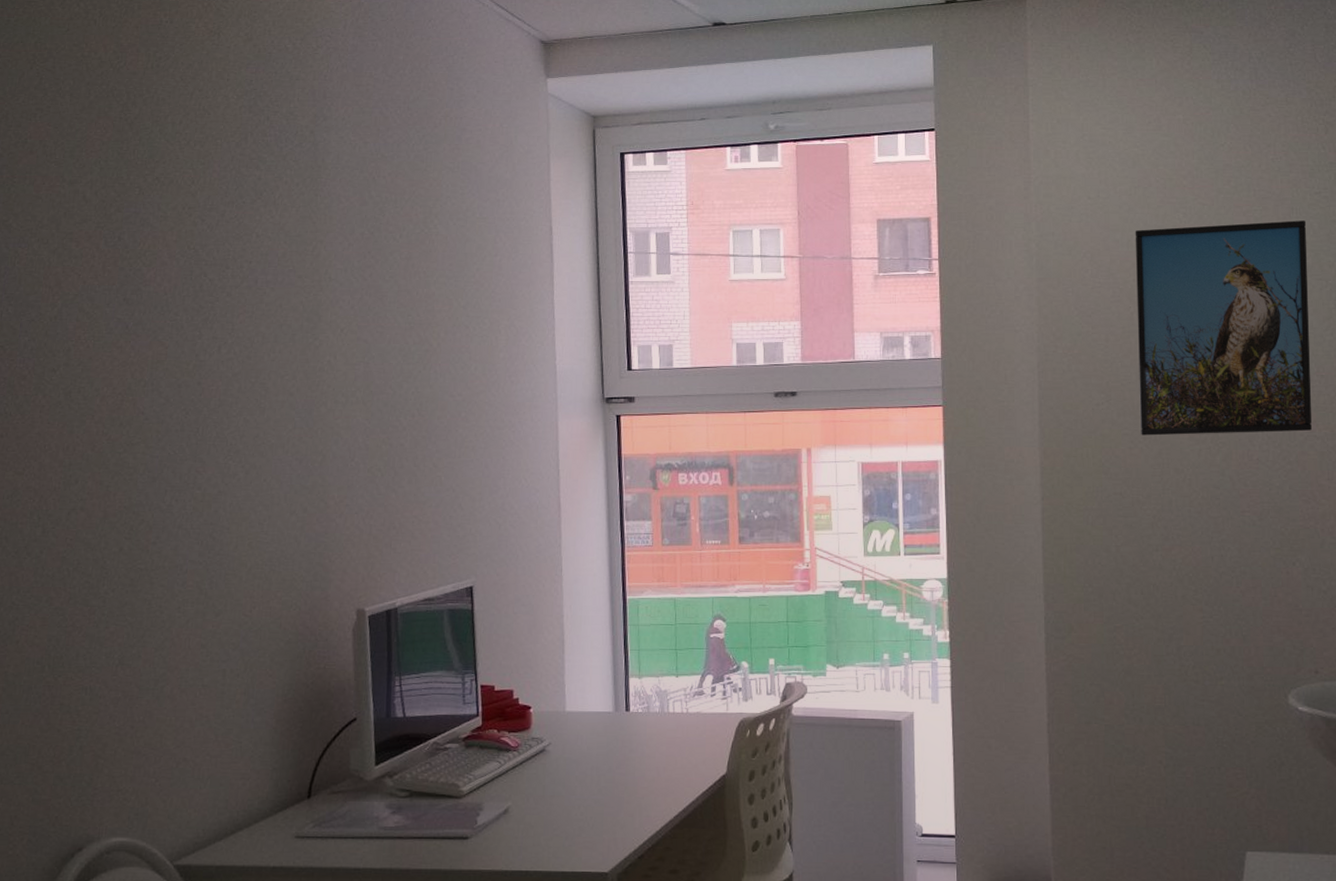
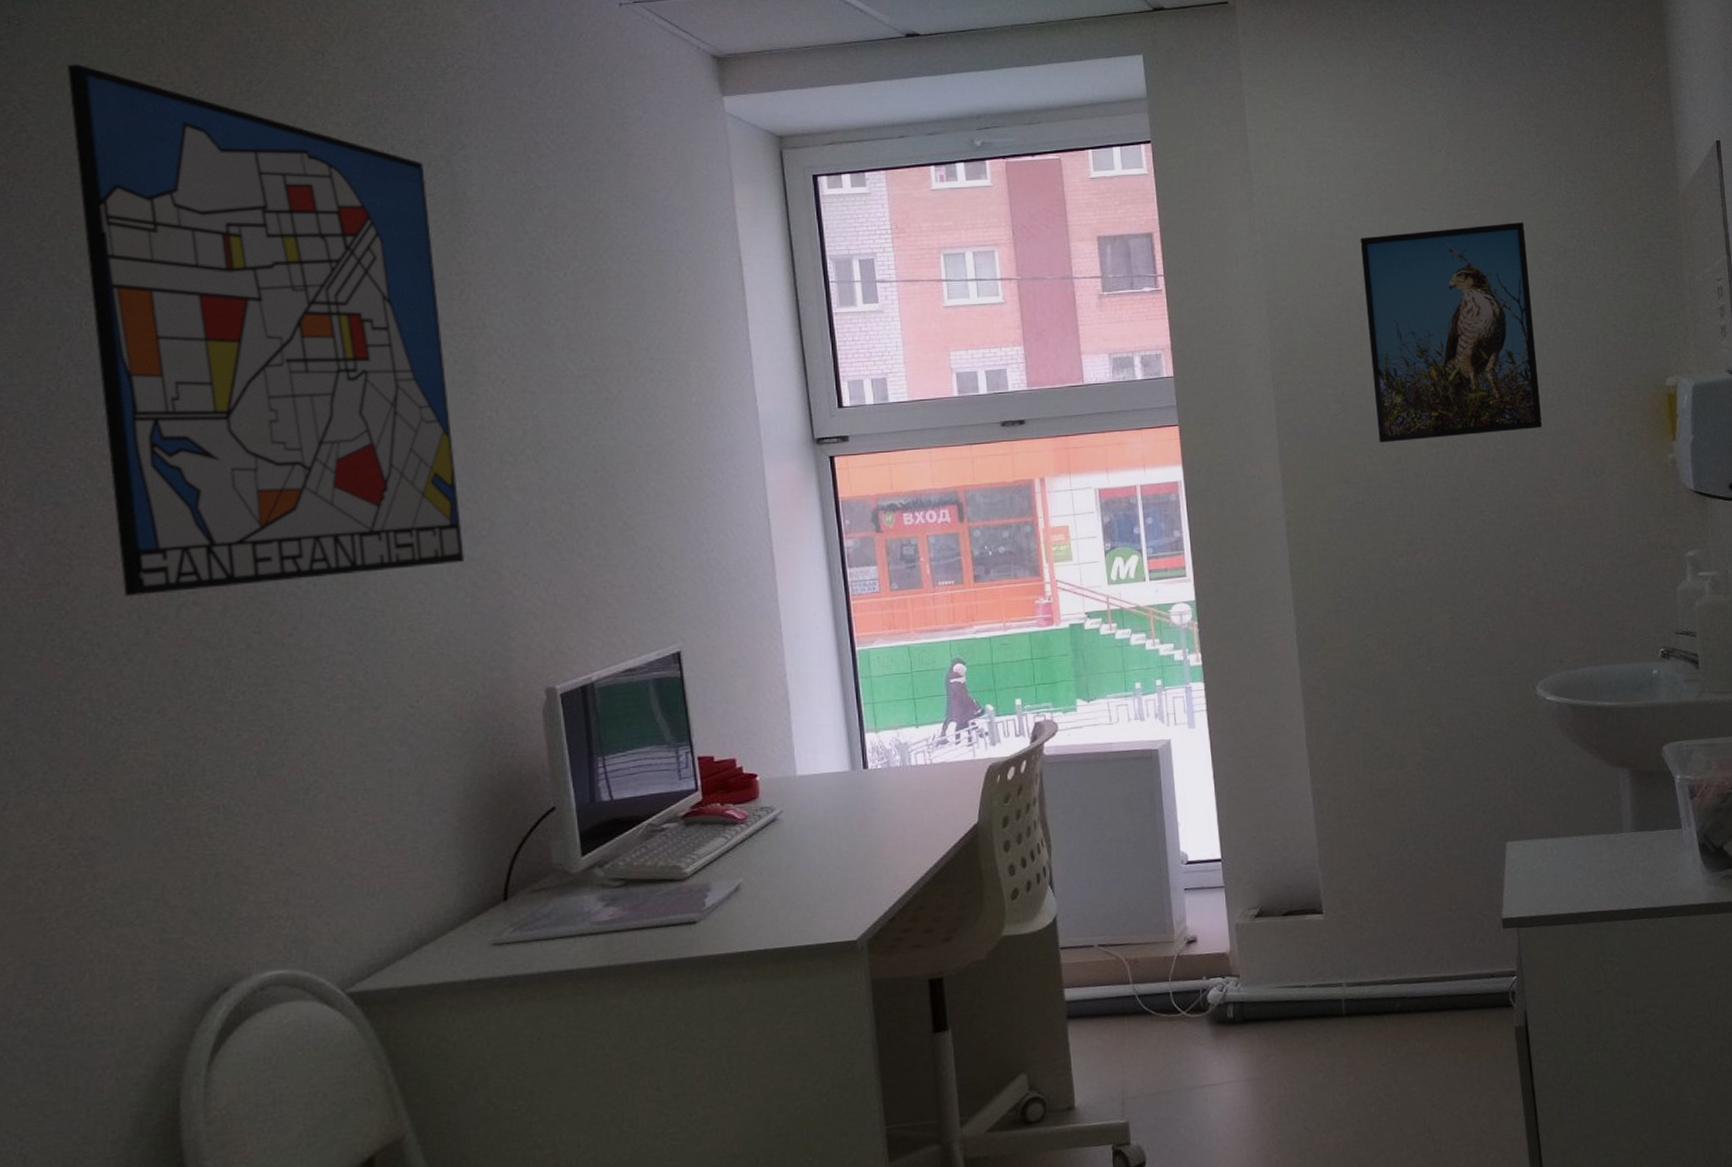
wall art: none [21,41,299,500] -> present [68,64,466,597]

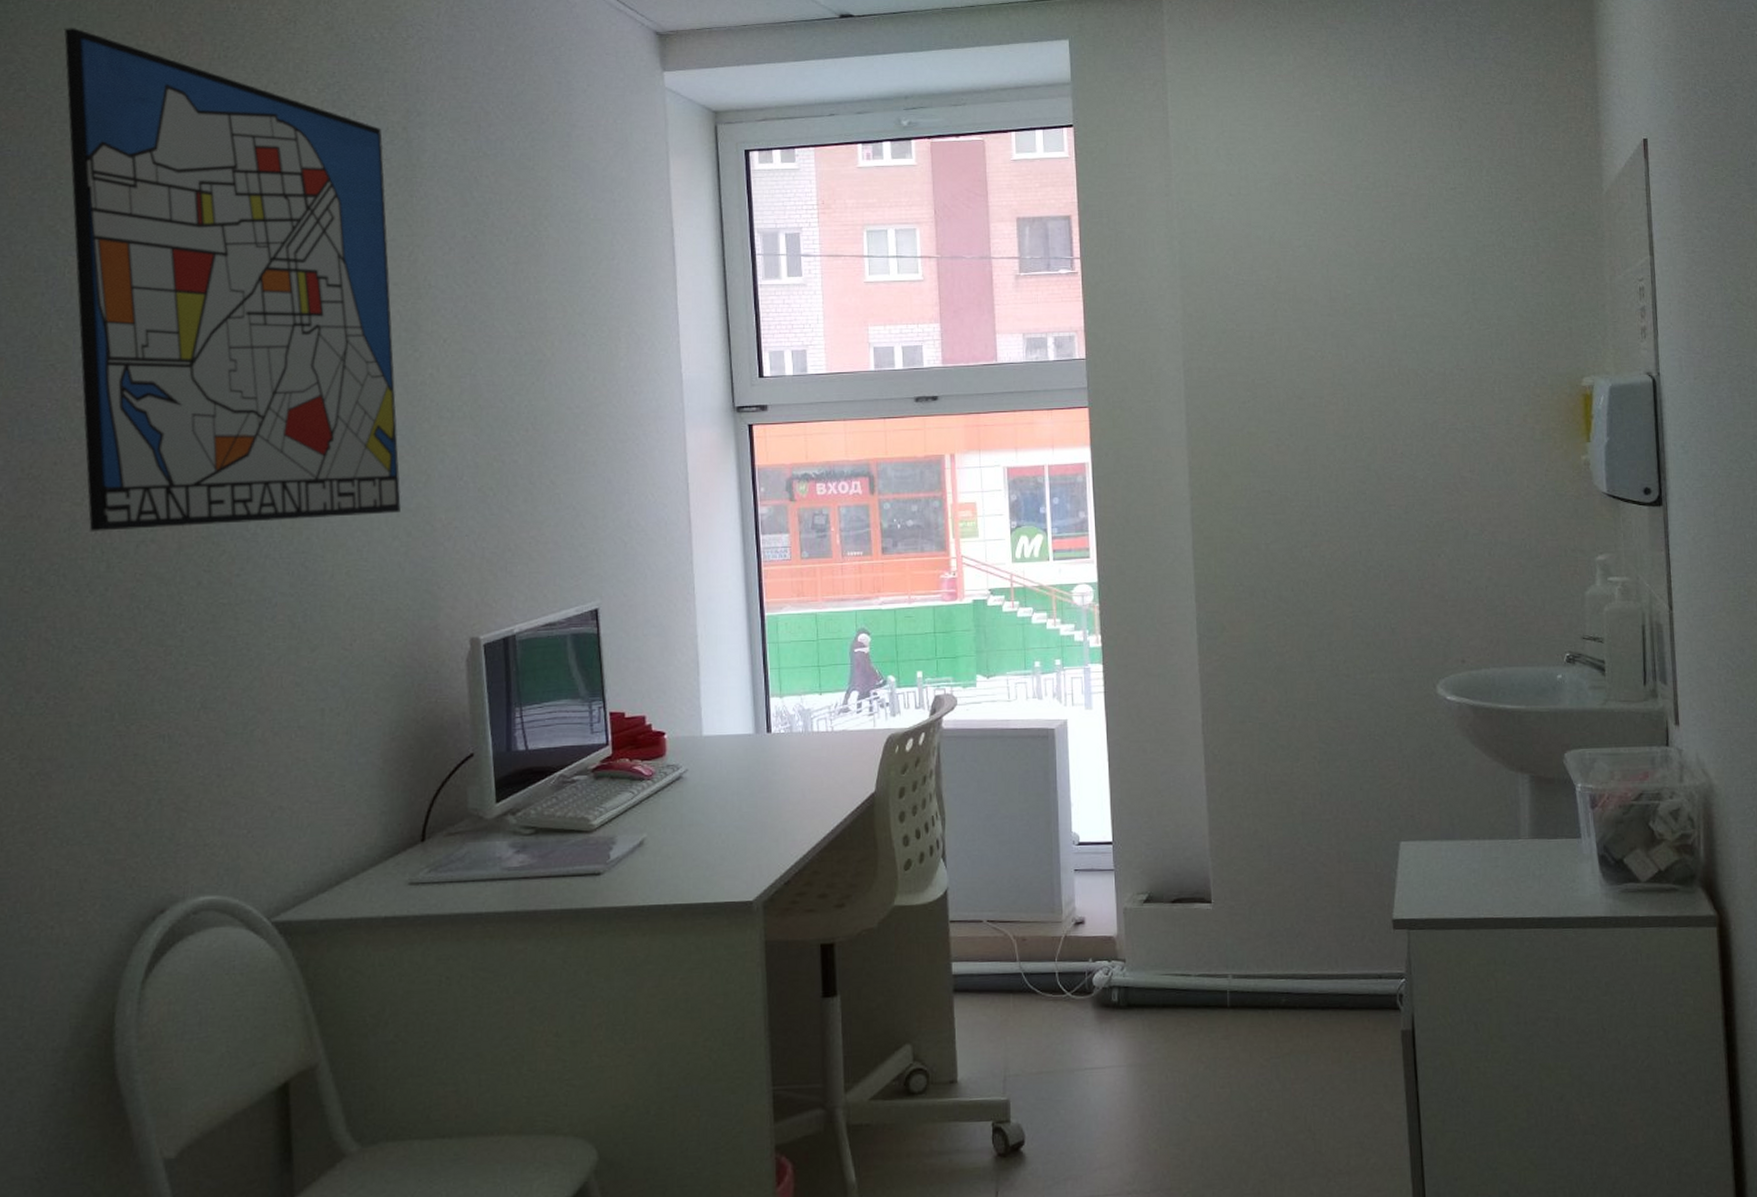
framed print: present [1360,222,1543,443] -> none [1276,216,1454,432]

